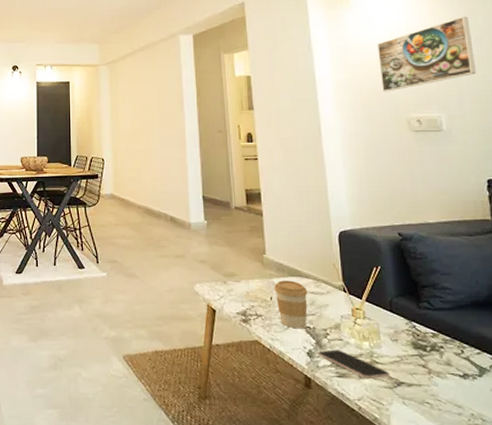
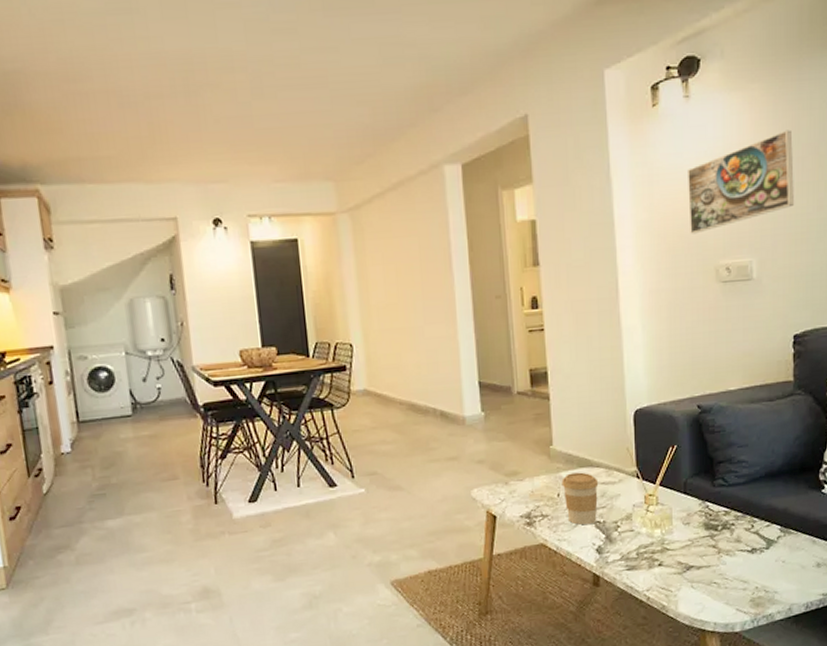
smartphone: present [318,349,390,380] -> none [608,541,680,568]

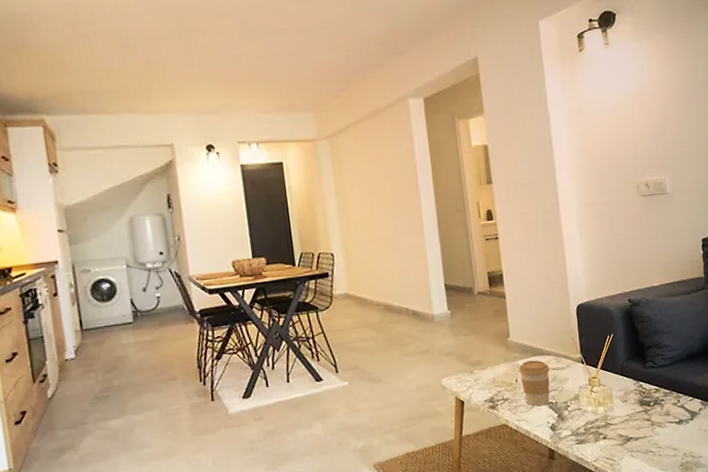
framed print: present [688,129,794,234] -> none [610,71,696,156]

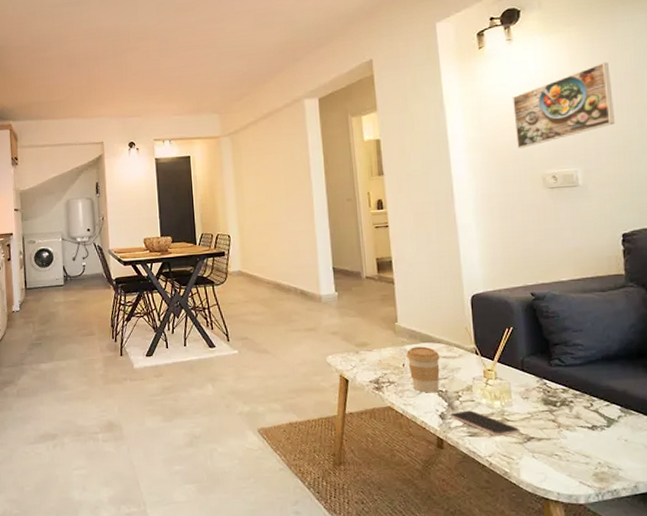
smartphone: none [560,418,621,441] -> present [450,410,521,437]
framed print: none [610,71,696,156] -> present [513,62,615,149]

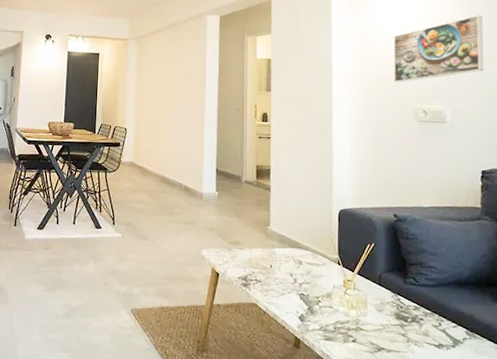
coffee cup: present [406,346,440,393] -> none [274,250,305,295]
smartphone: present [450,410,521,437] -> none [309,315,372,344]

